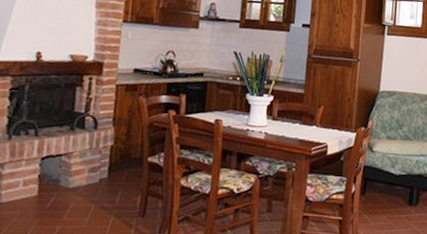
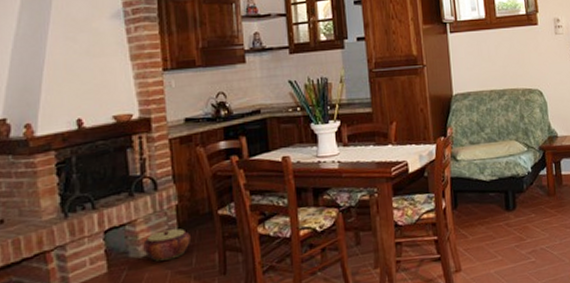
woven basket: none [72,167,120,195] -> present [141,229,192,262]

